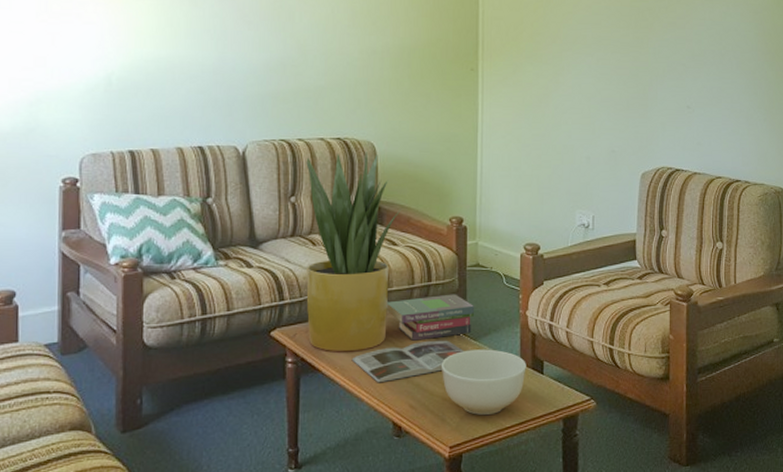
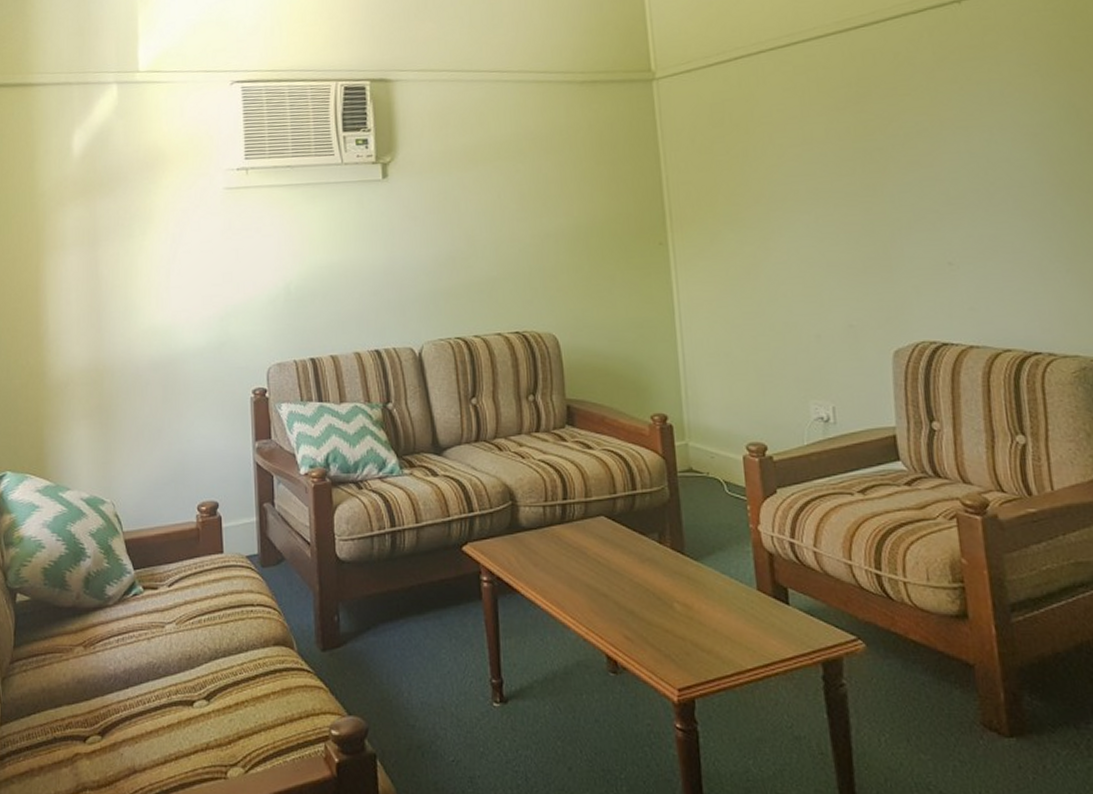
planter: present [305,152,401,352] -> none [483,345,593,571]
magazine: present [351,340,464,383] -> none [552,559,684,608]
books: present [386,294,475,341] -> none [586,504,693,560]
bowl: present [441,349,526,415] -> none [657,571,766,652]

